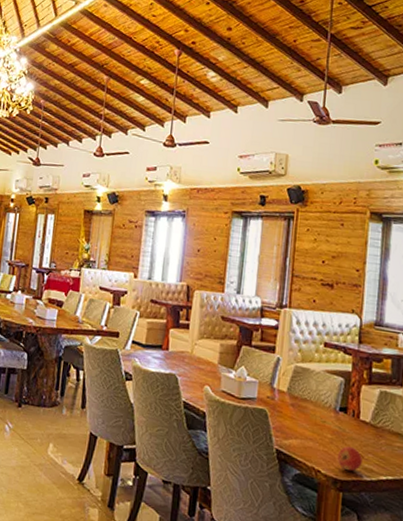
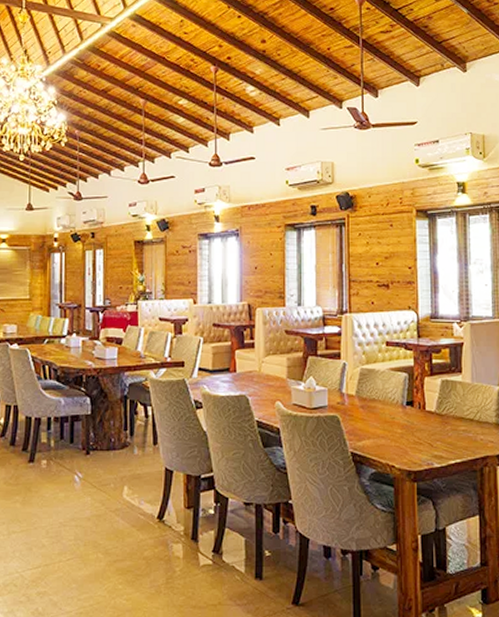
apple: present [337,446,362,472] -> none [408,437,432,461]

